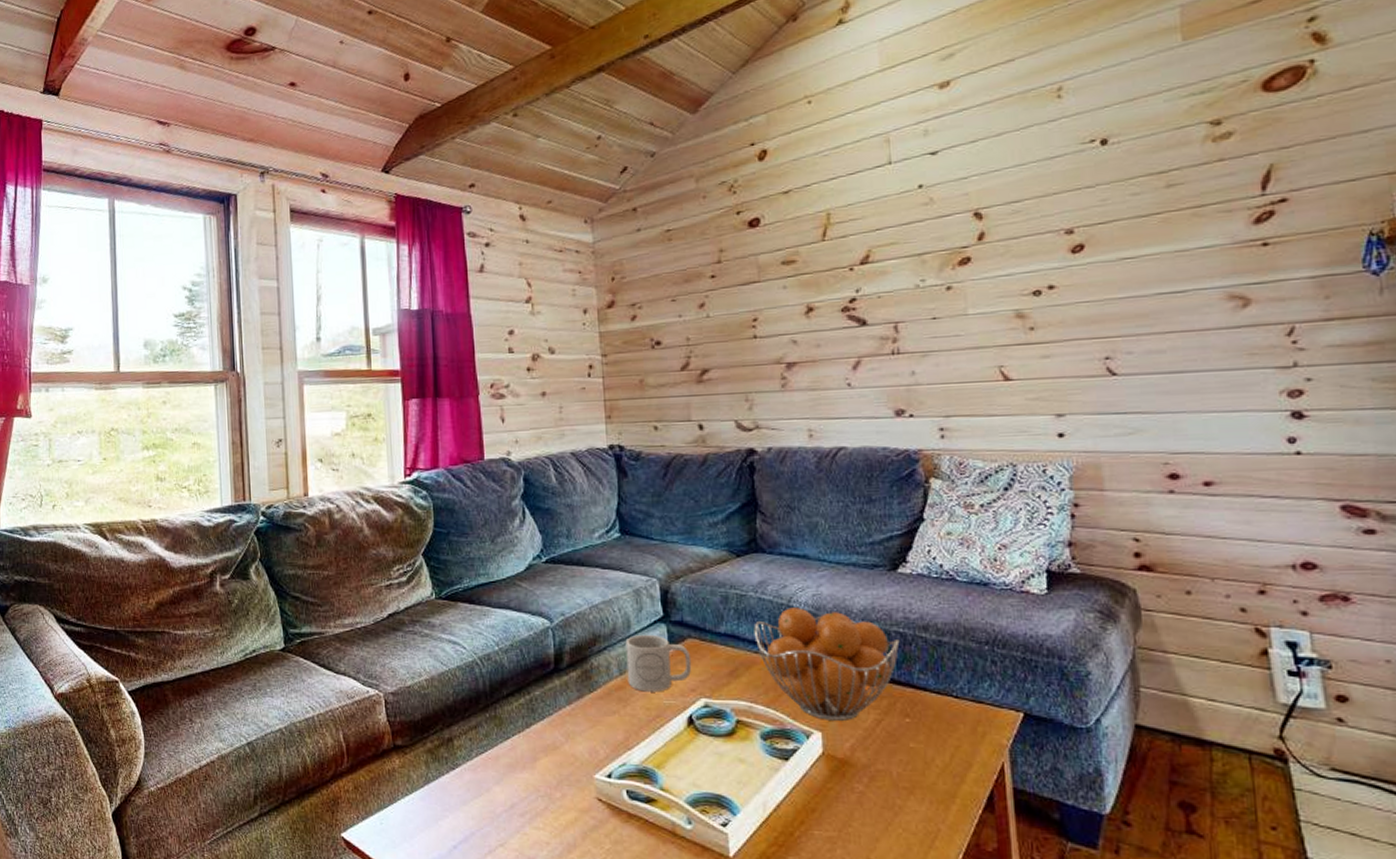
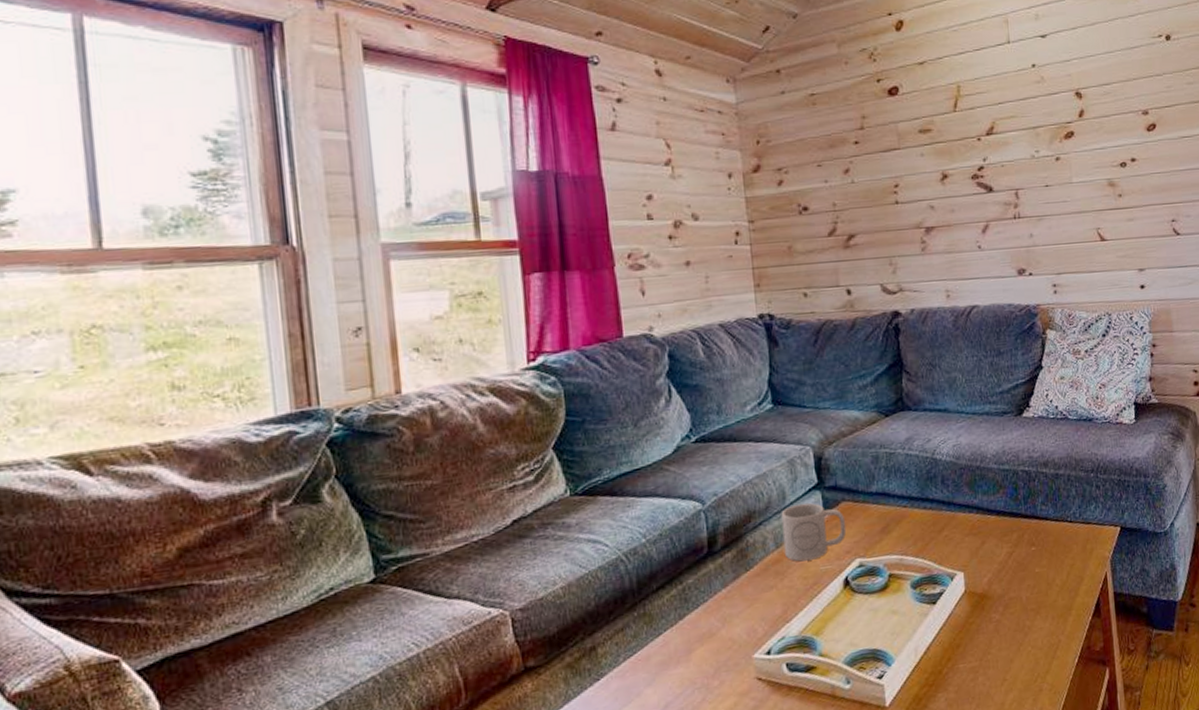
fruit basket: present [754,608,900,720] -> none [902,459,1026,561]

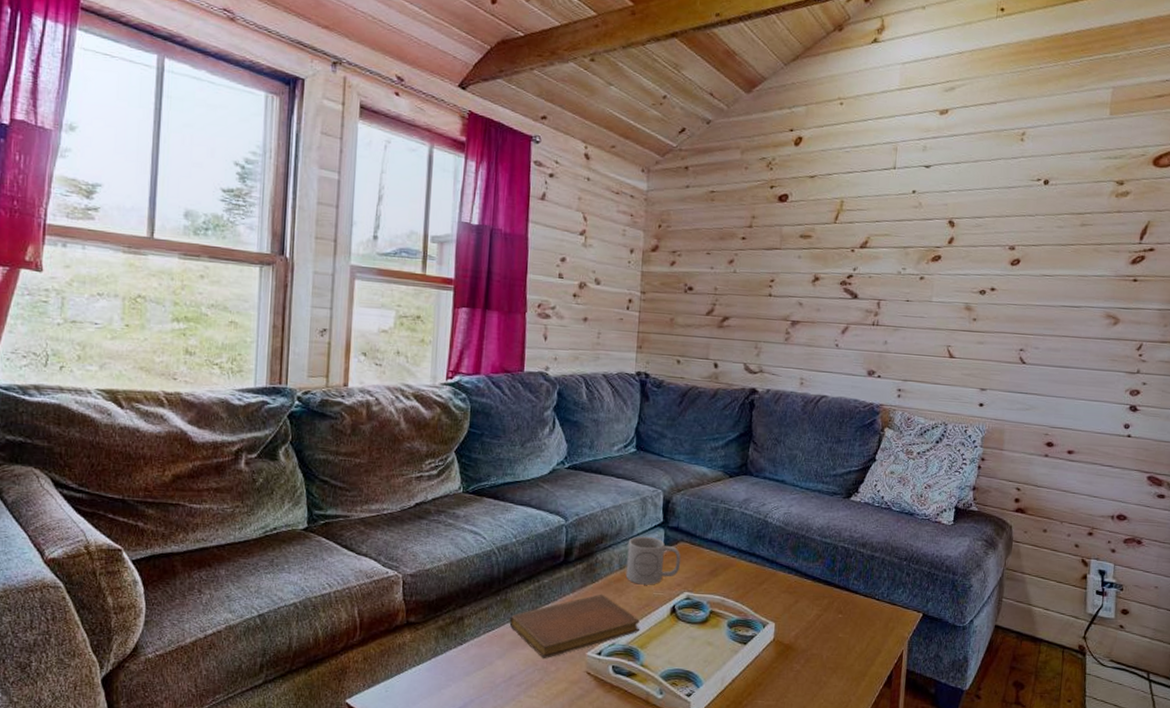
notebook: none [653,581,812,674] -> present [509,594,640,658]

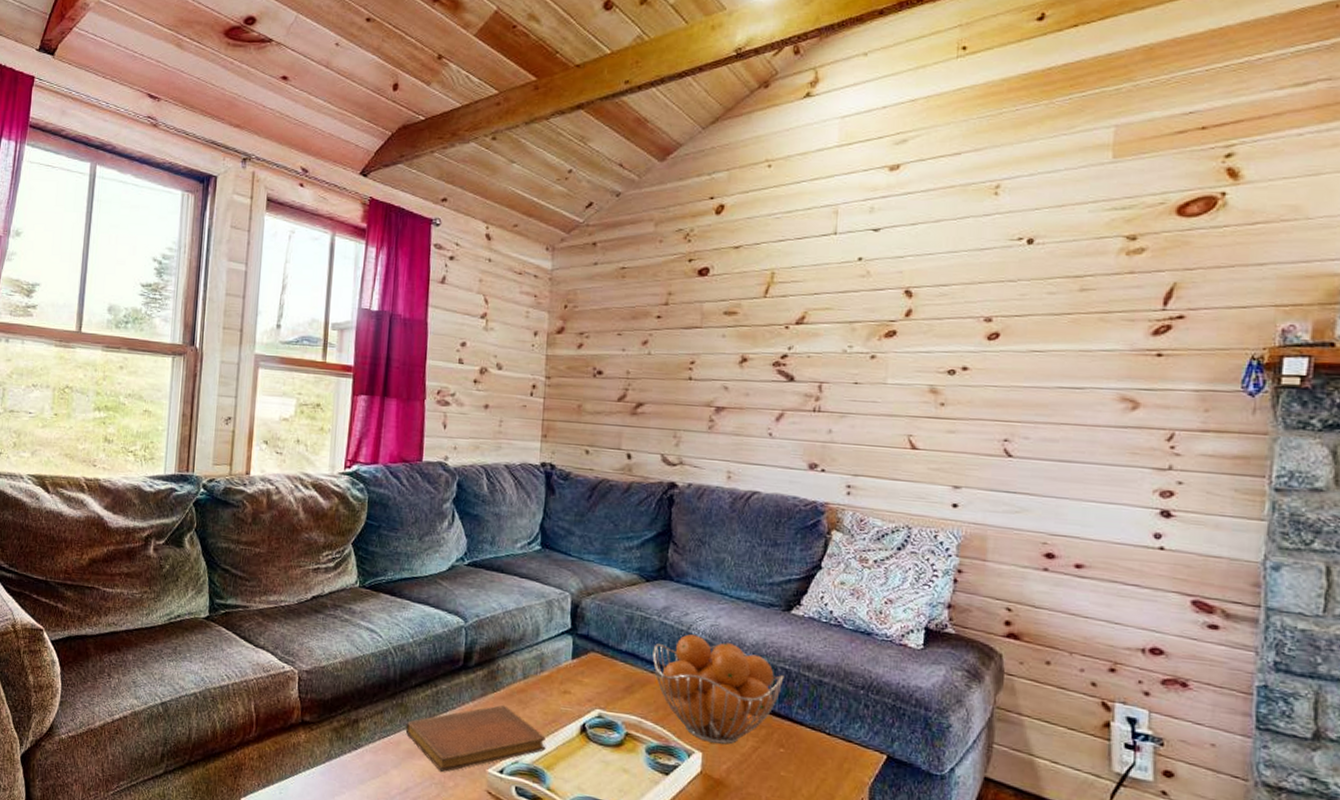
mug: present [625,536,681,585] -> none [530,643,592,699]
fruit basket: none [734,522,844,614] -> present [652,634,785,745]

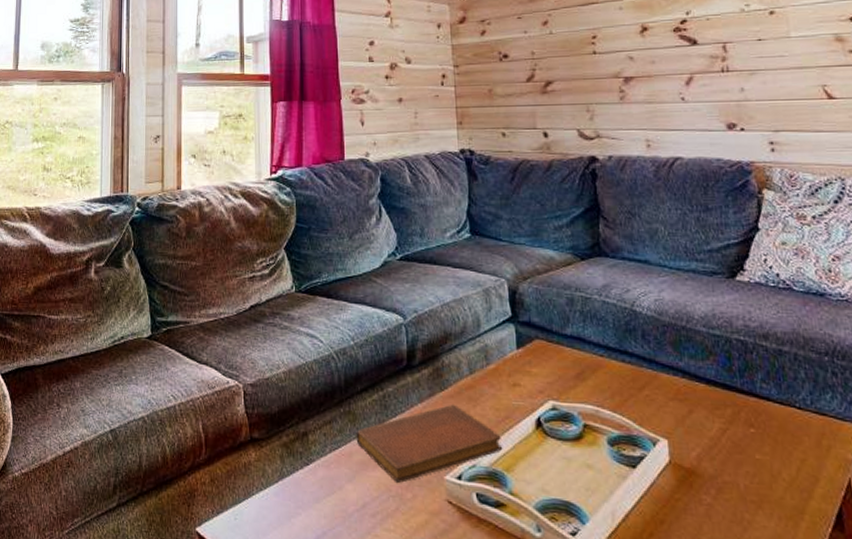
fruit basket: present [652,634,785,745] -> none [599,312,741,429]

